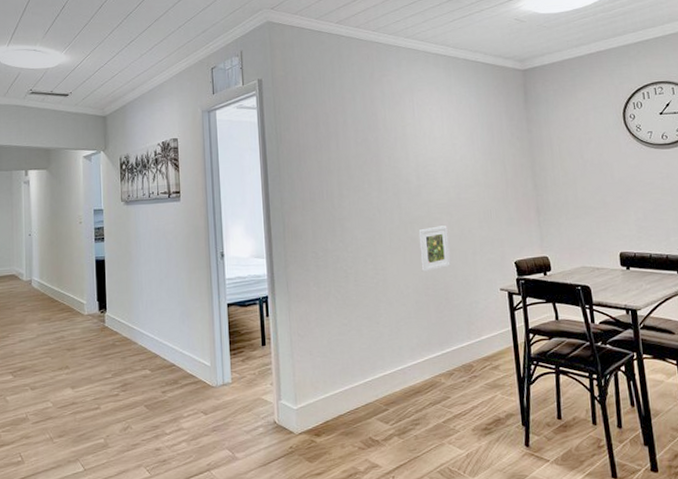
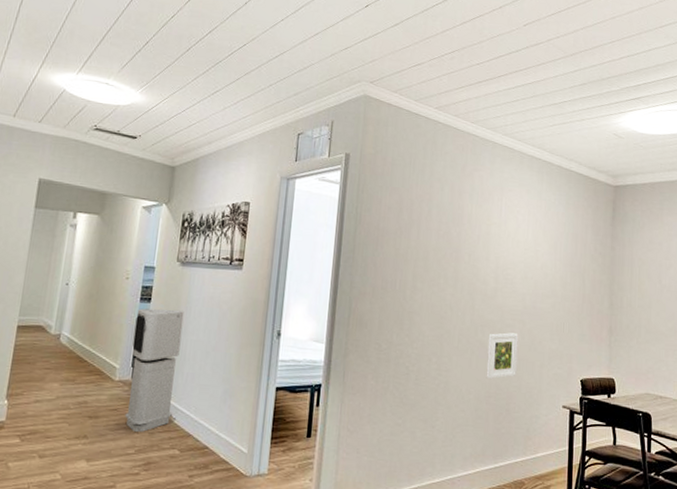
air purifier: none [94,244,140,358] -> present [124,308,185,432]

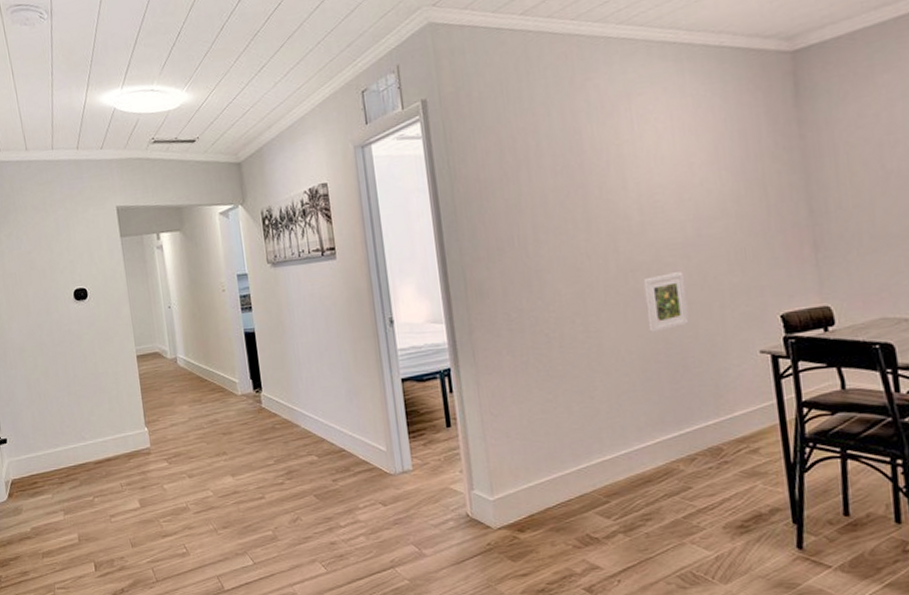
air purifier: present [124,308,185,432] -> none [241,313,303,443]

